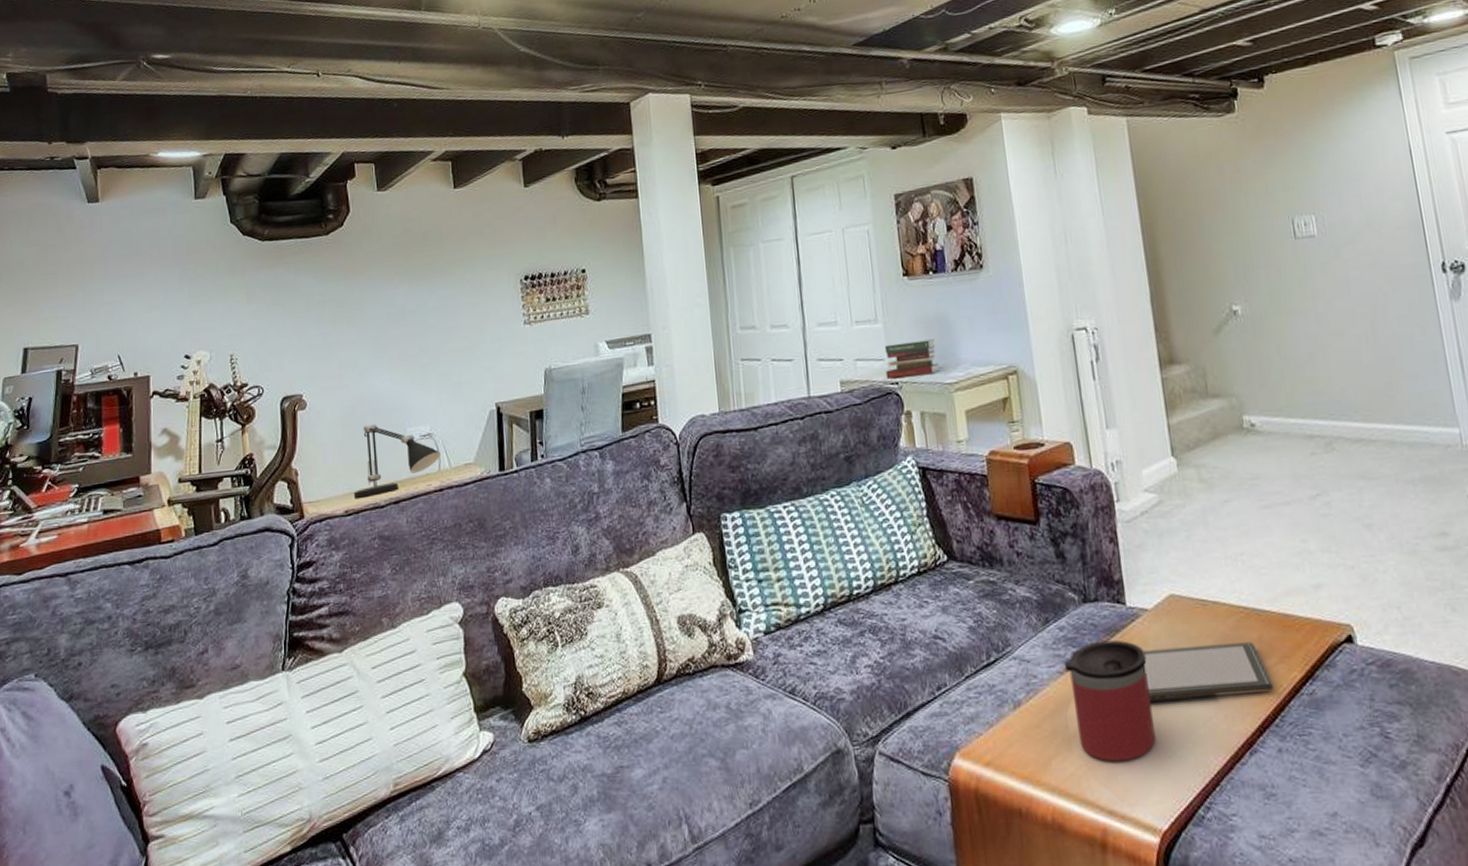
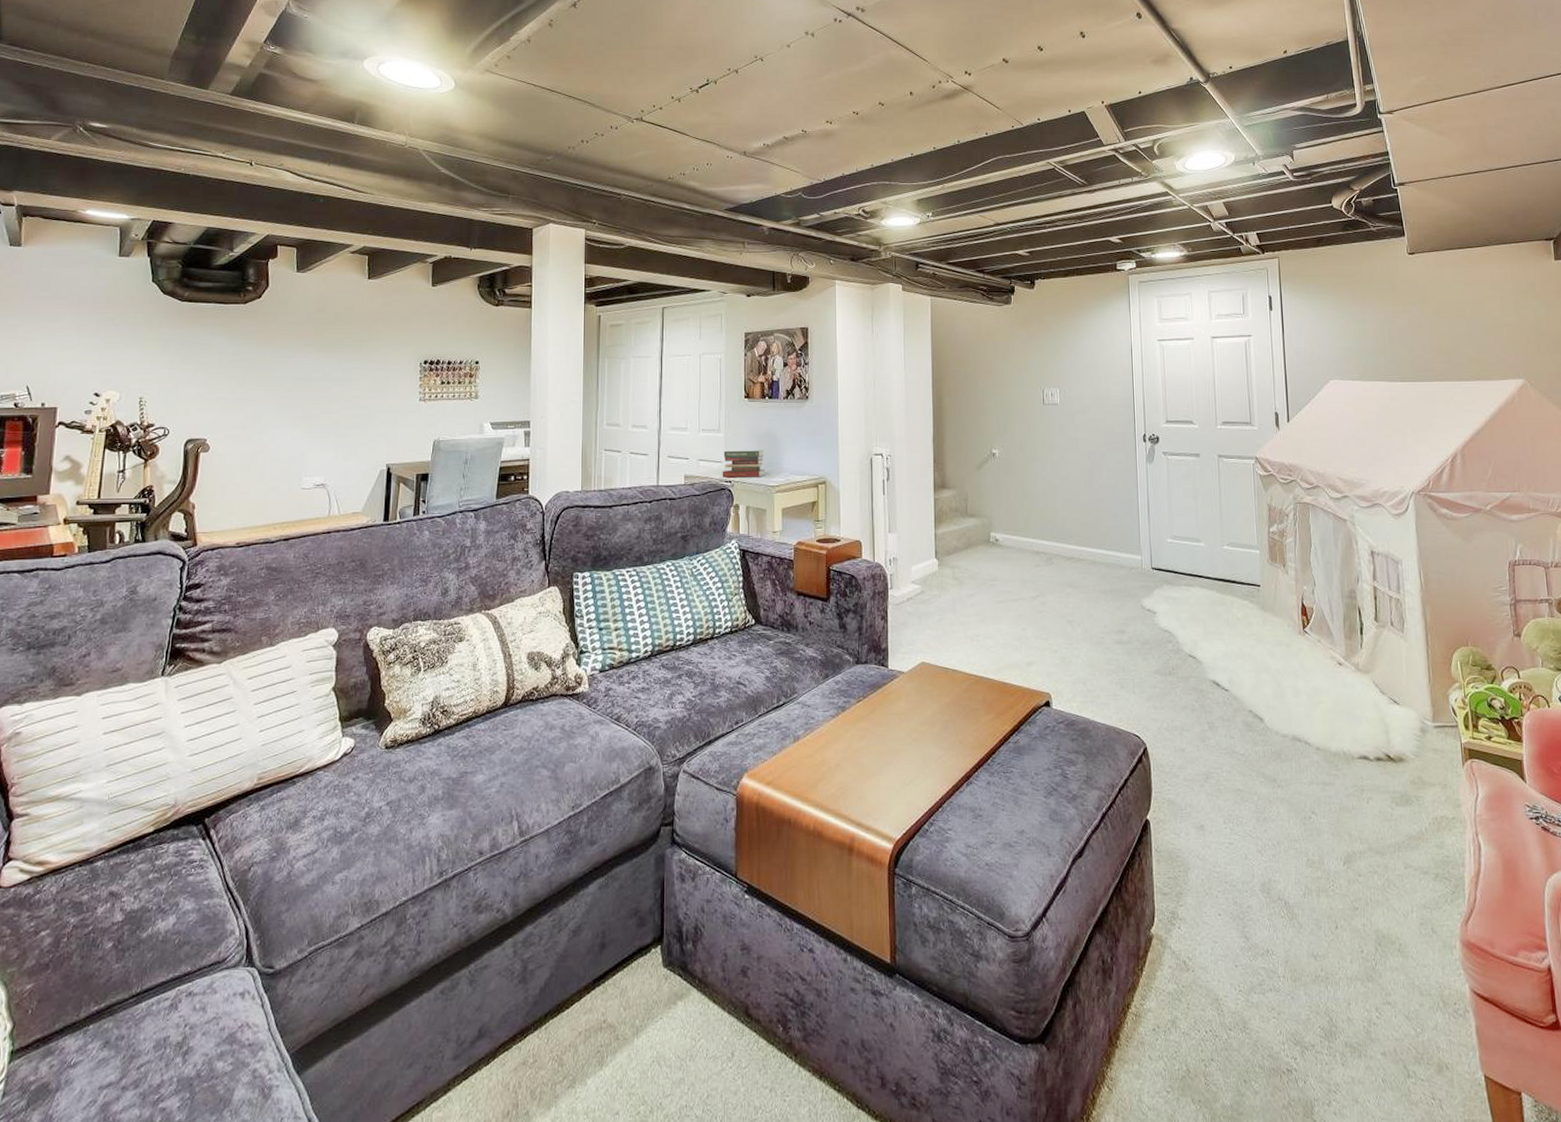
desk lamp: present [353,424,441,500] -> none [246,471,331,534]
beverage cup: present [1063,639,1156,762] -> none [836,693,899,786]
tablet: present [1144,642,1273,701] -> none [896,701,989,742]

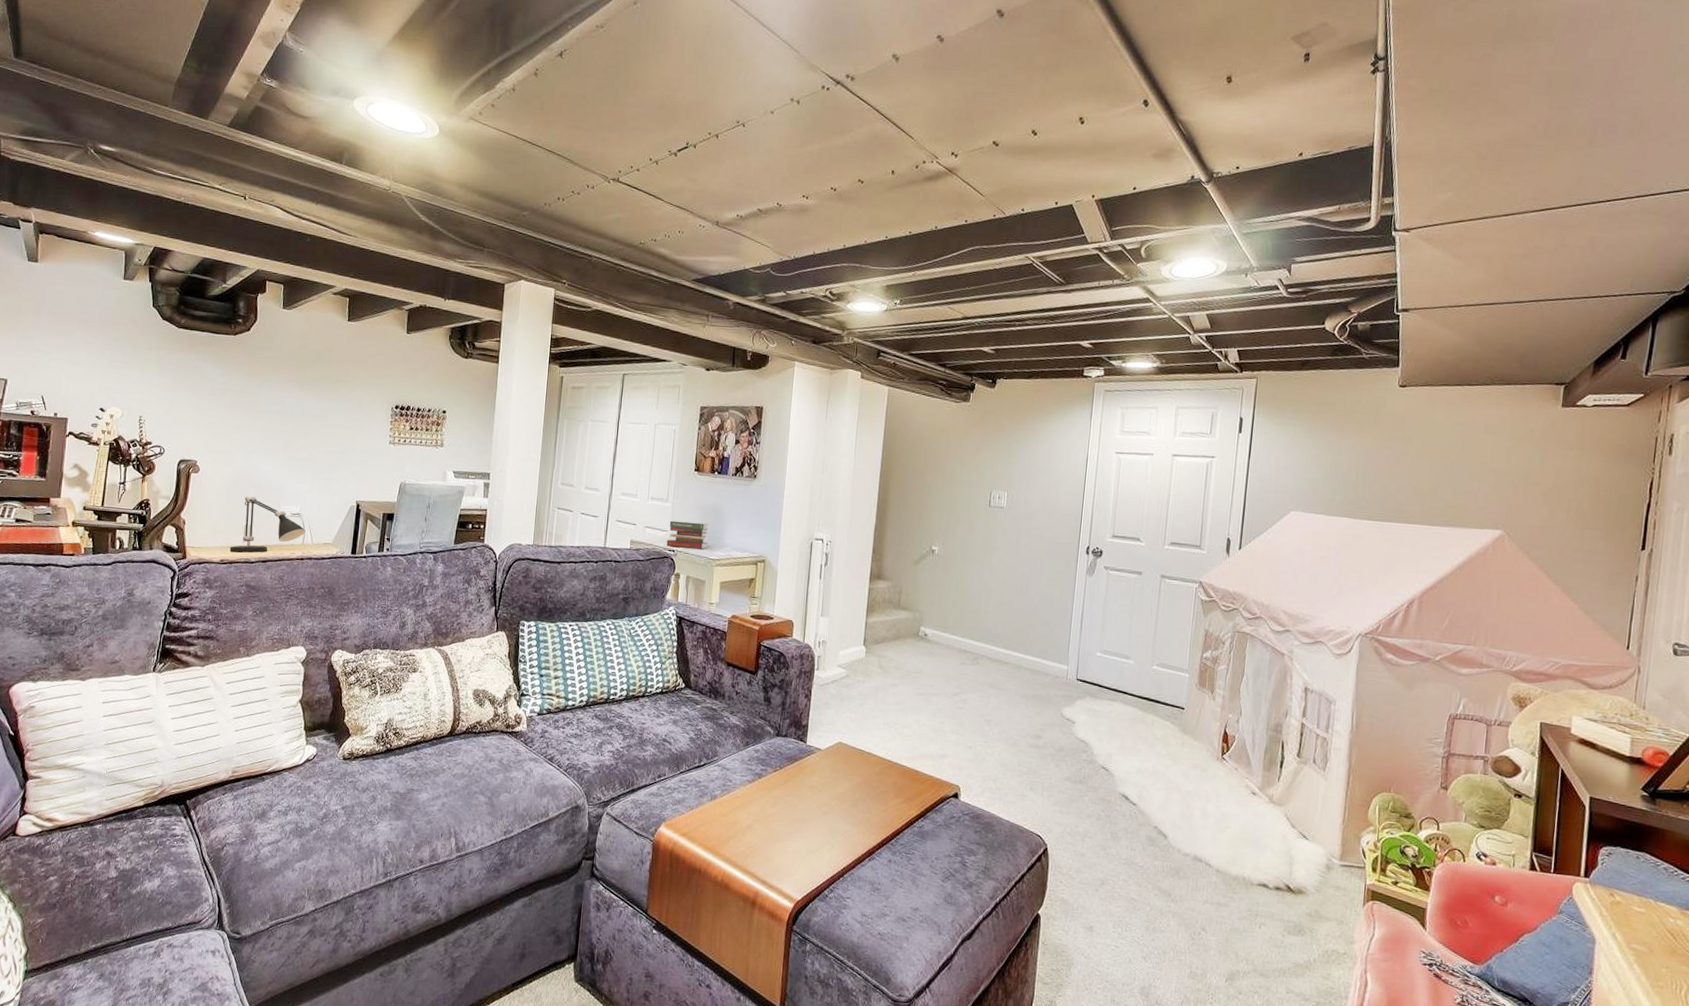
desk lamp: none [246,471,331,534] -> present [229,496,306,554]

